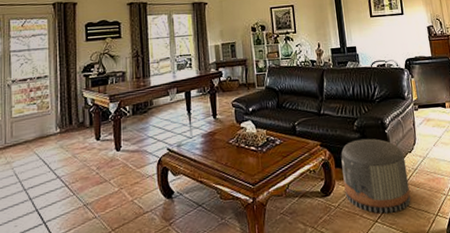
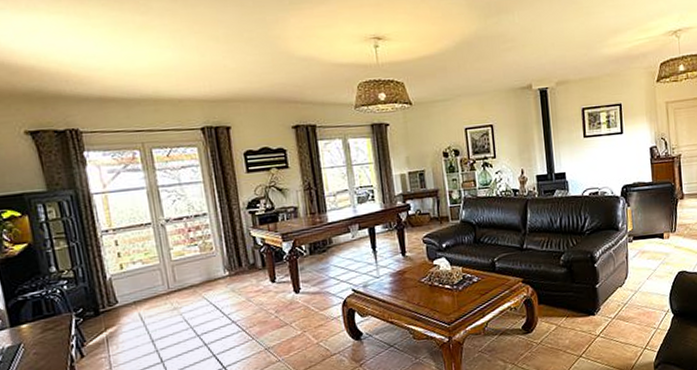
pouf: present [341,138,411,214] -> none [545,273,619,349]

